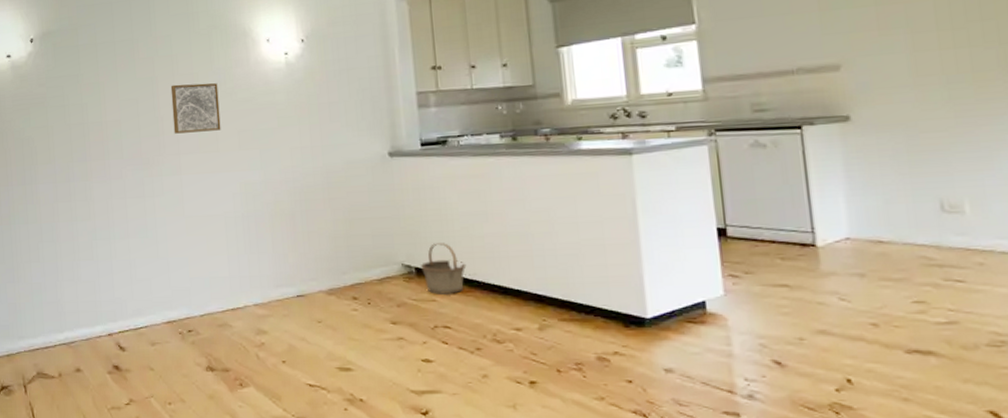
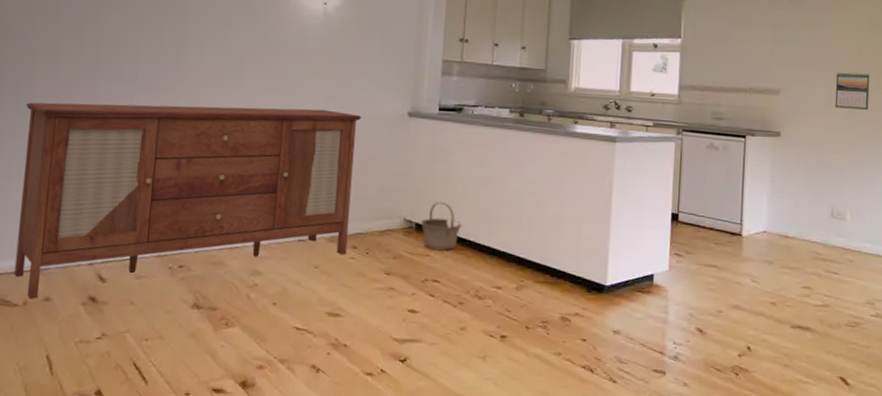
sideboard: none [33,160,348,371] -> present [14,102,362,299]
wall art: present [170,83,221,134] -> none [197,15,251,68]
calendar: none [918,26,975,75] -> present [835,72,870,110]

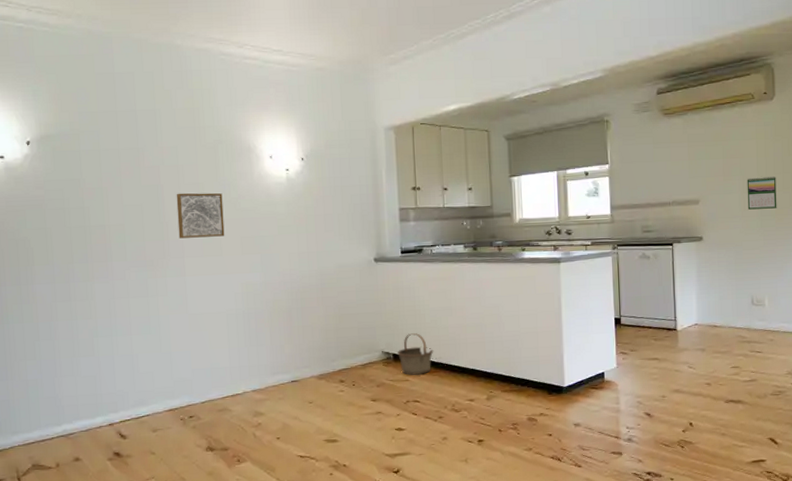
sideboard: present [14,102,362,299] -> none [29,264,336,461]
wall art: none [197,15,251,68] -> present [176,192,225,239]

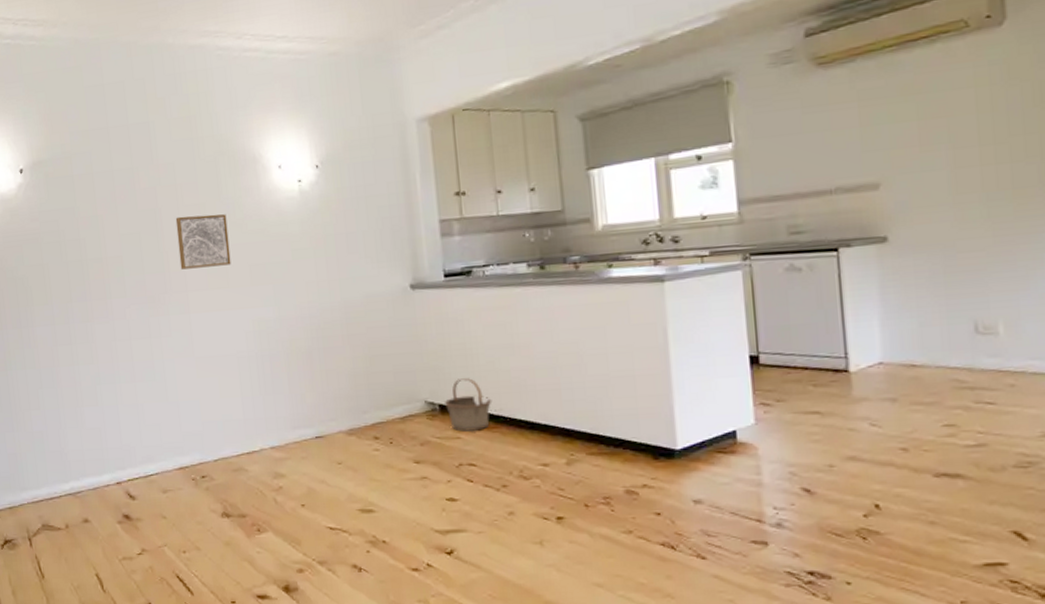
calendar: present [747,176,777,210] -> none [960,140,1016,193]

